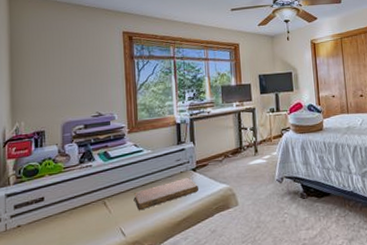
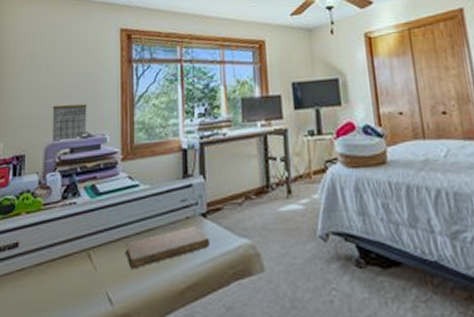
calendar: none [67,90,98,122] -> present [52,104,87,145]

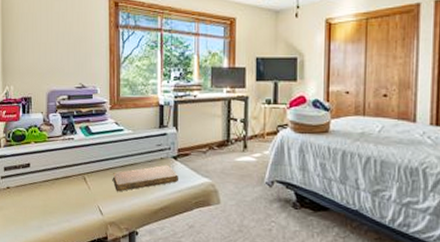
calendar: present [52,104,87,145] -> none [52,59,81,91]

